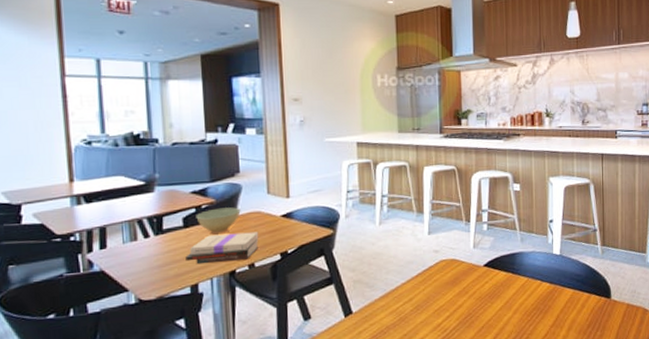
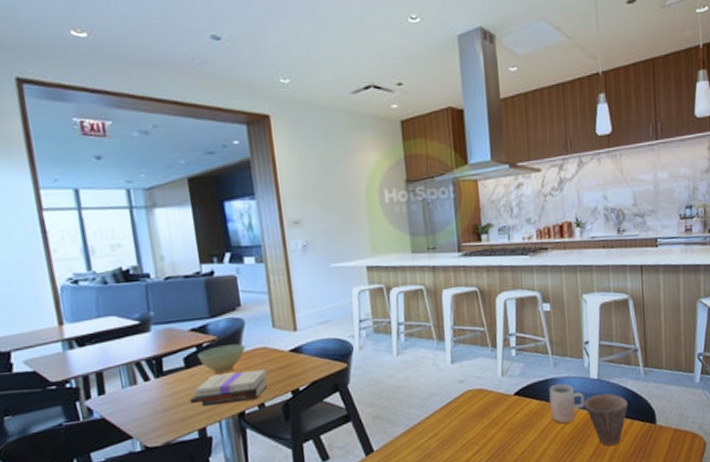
mug: none [515,257,547,295] -> present [549,383,585,424]
cup: none [547,268,587,318] -> present [584,393,628,447]

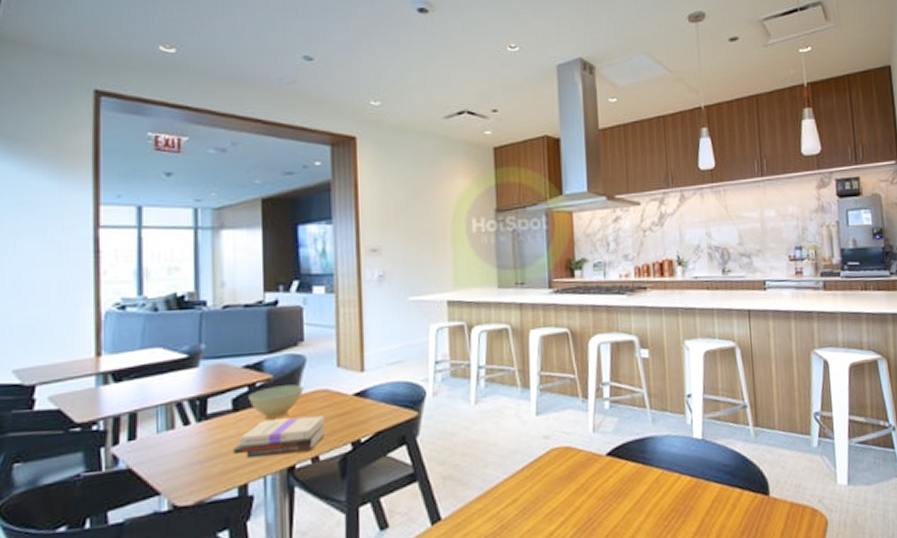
mug: present [549,383,585,424] -> none [647,443,687,492]
cup: present [584,393,628,447] -> none [687,457,737,523]

